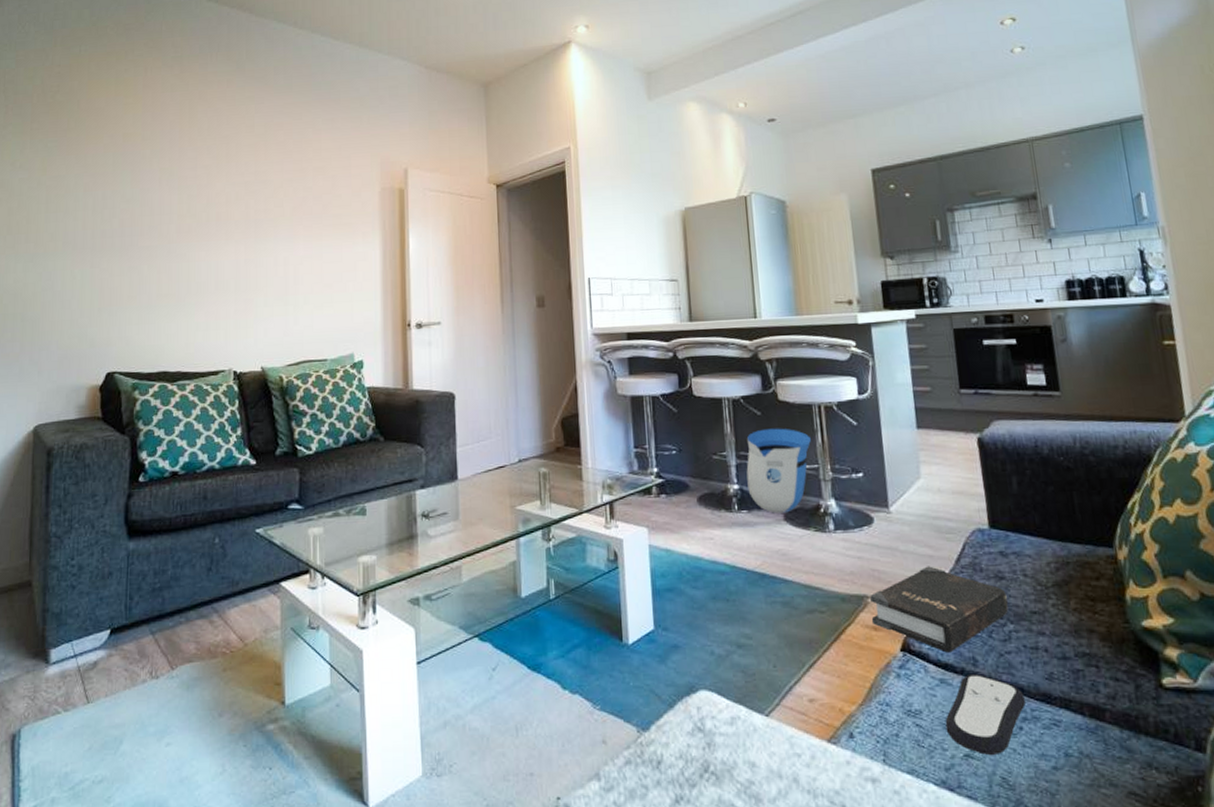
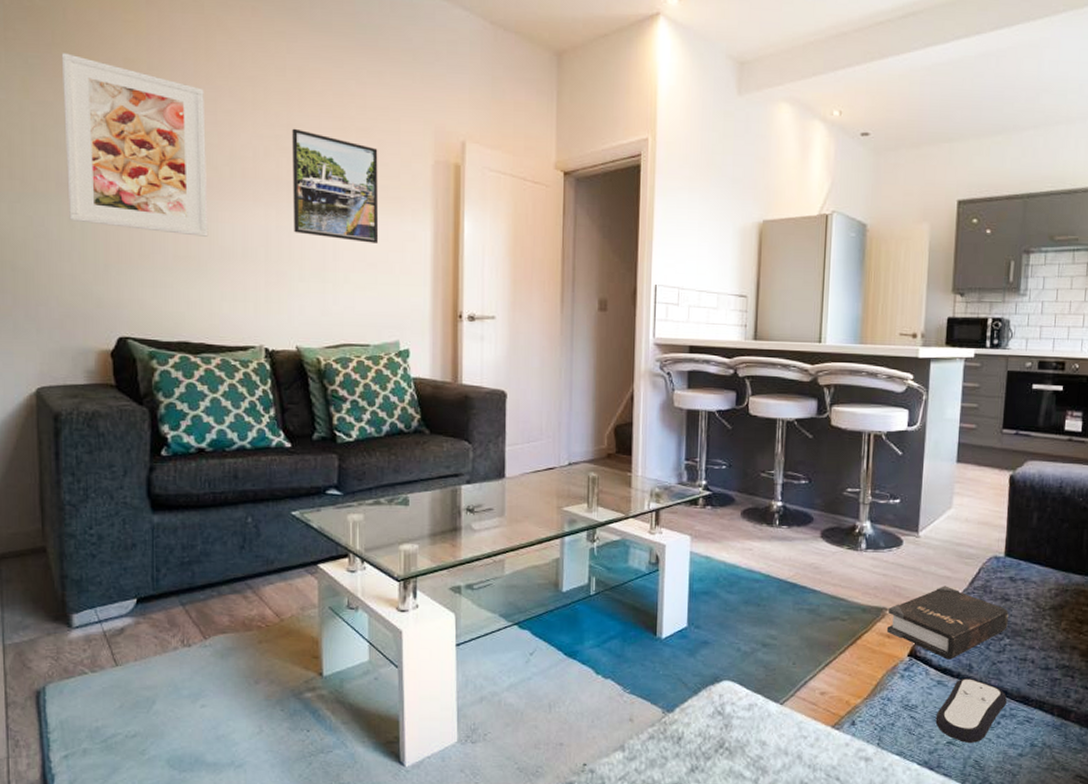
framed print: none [71,135,187,276] -> present [61,53,209,237]
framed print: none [259,174,334,266] -> present [292,128,379,243]
sun visor: present [746,428,811,513] -> none [790,451,856,531]

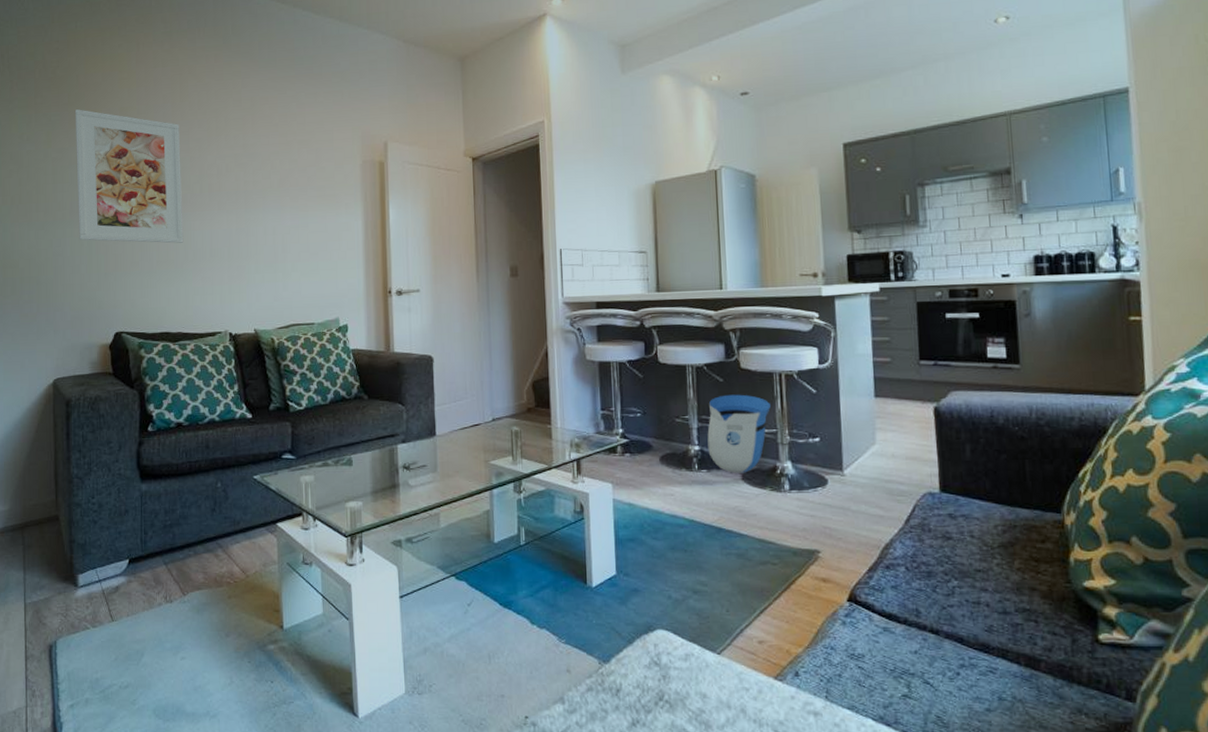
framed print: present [292,128,379,243] -> none [247,147,319,236]
sun visor: none [790,451,856,531] -> present [707,394,770,473]
hardback book: present [886,586,1009,660] -> none [821,525,954,604]
remote control: present [935,677,1007,743] -> none [886,623,964,696]

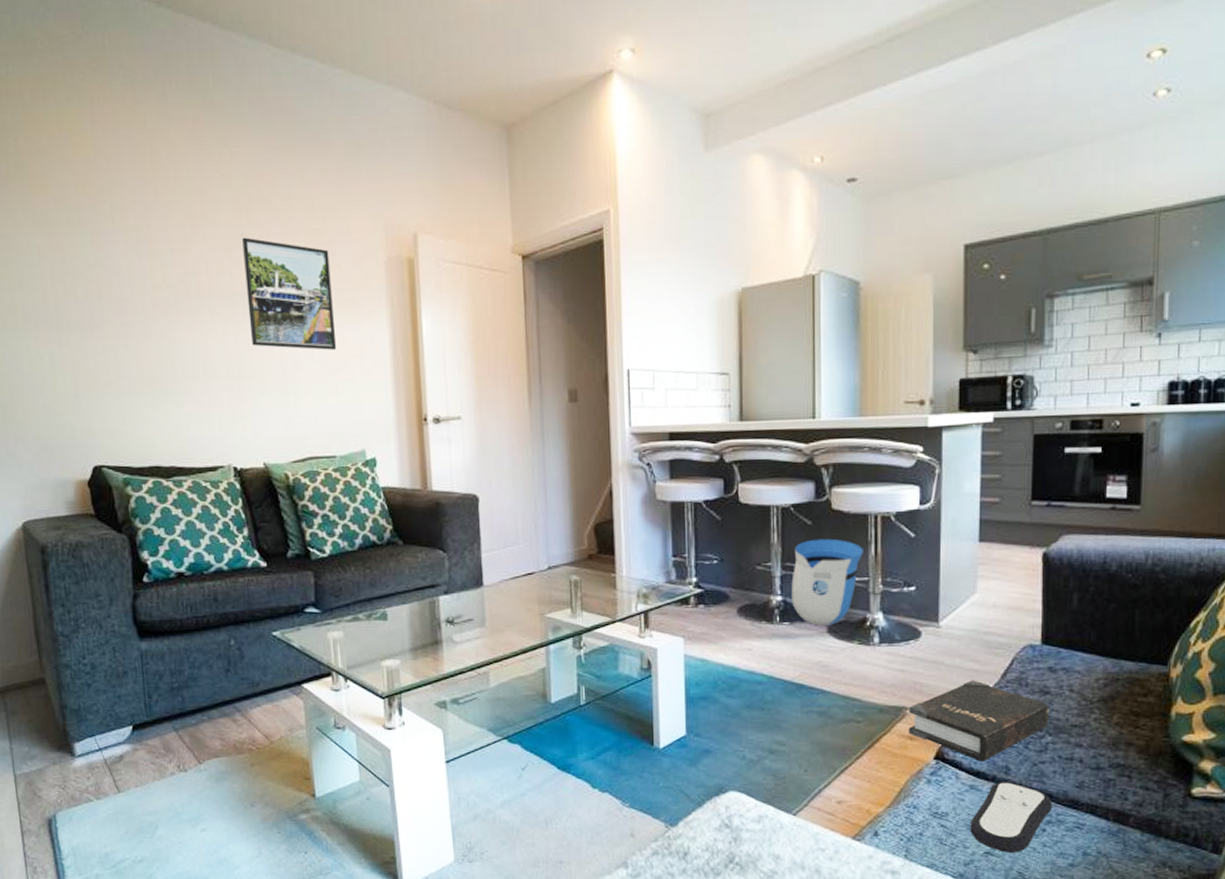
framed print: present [74,109,184,243] -> none [16,184,170,358]
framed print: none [247,147,319,236] -> present [242,237,337,350]
hardback book: none [821,525,954,604] -> present [908,680,1049,762]
remote control: none [886,623,964,696] -> present [970,780,1052,852]

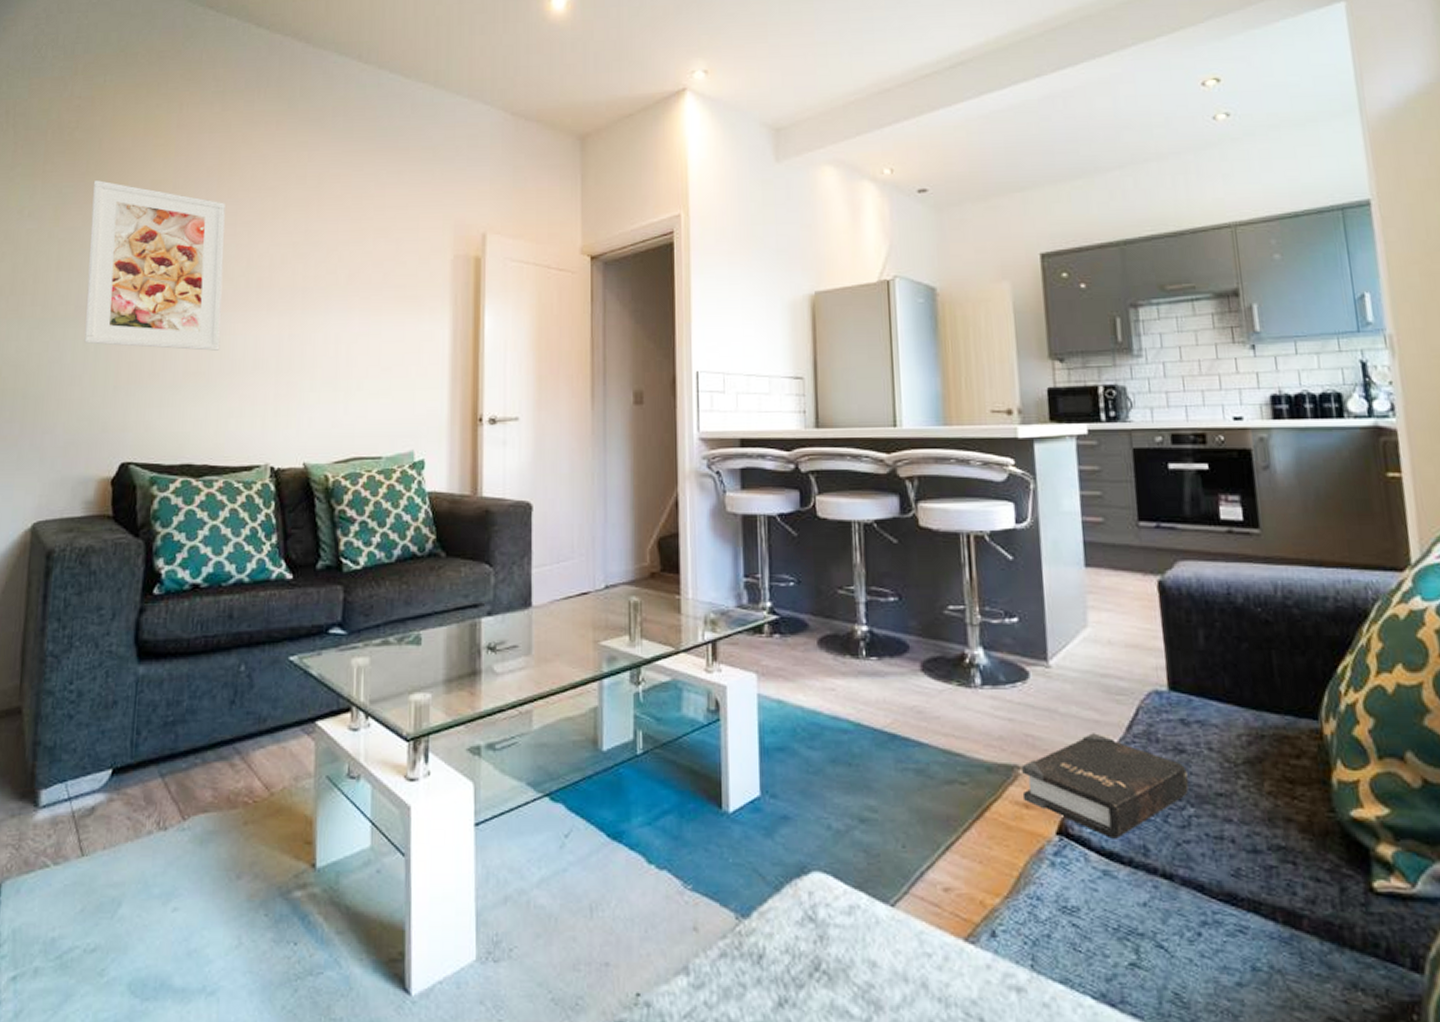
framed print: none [16,184,170,358] -> present [84,180,226,351]
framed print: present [242,237,337,350] -> none [306,234,396,346]
sun visor: present [791,538,863,626] -> none [878,560,957,662]
remote control: present [970,780,1052,852] -> none [1107,865,1206,965]

